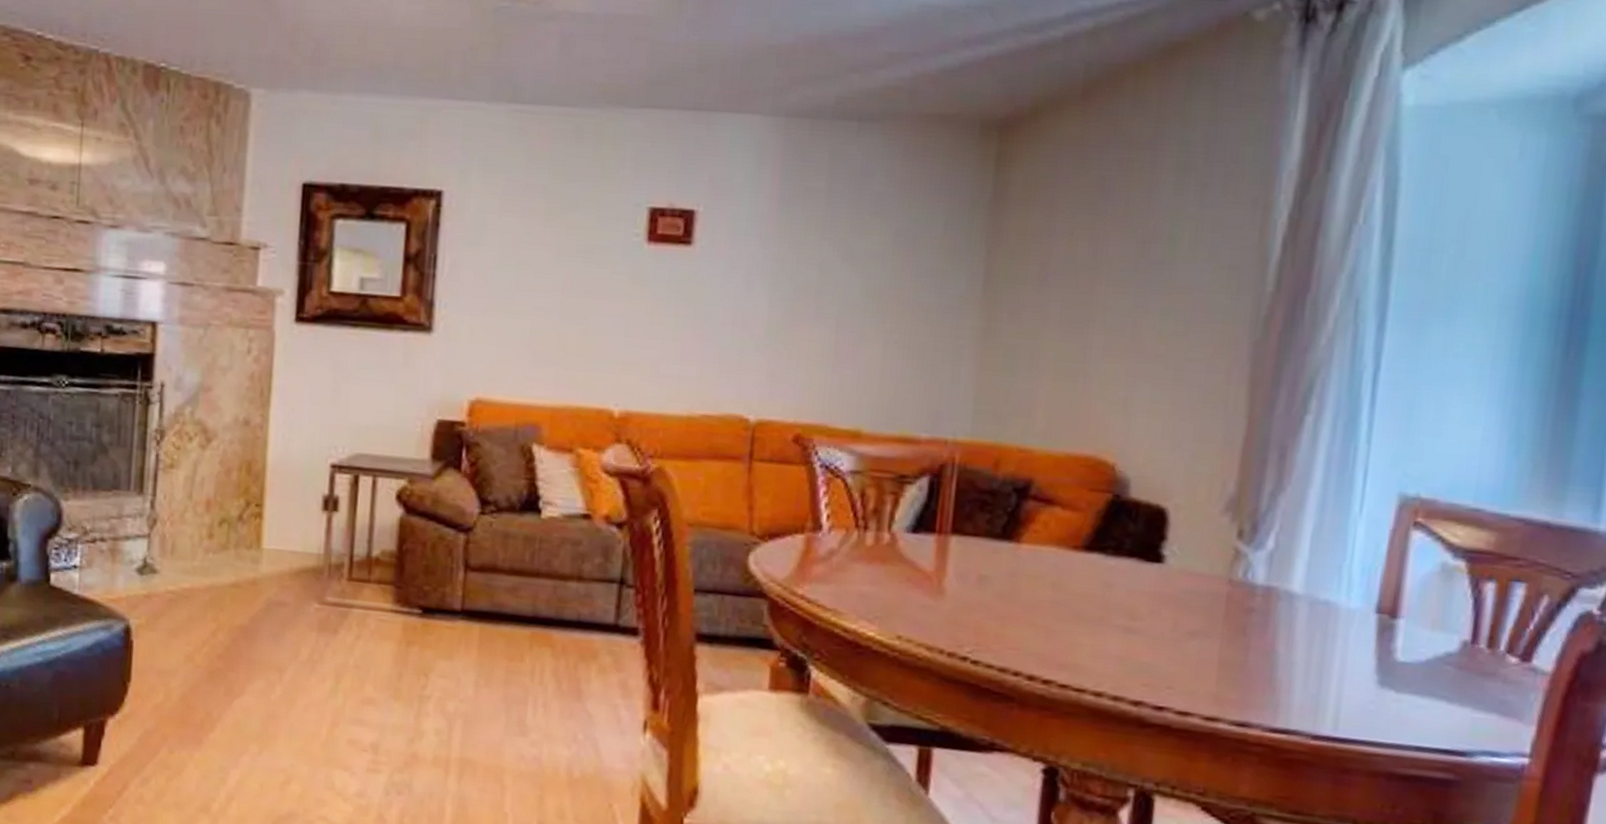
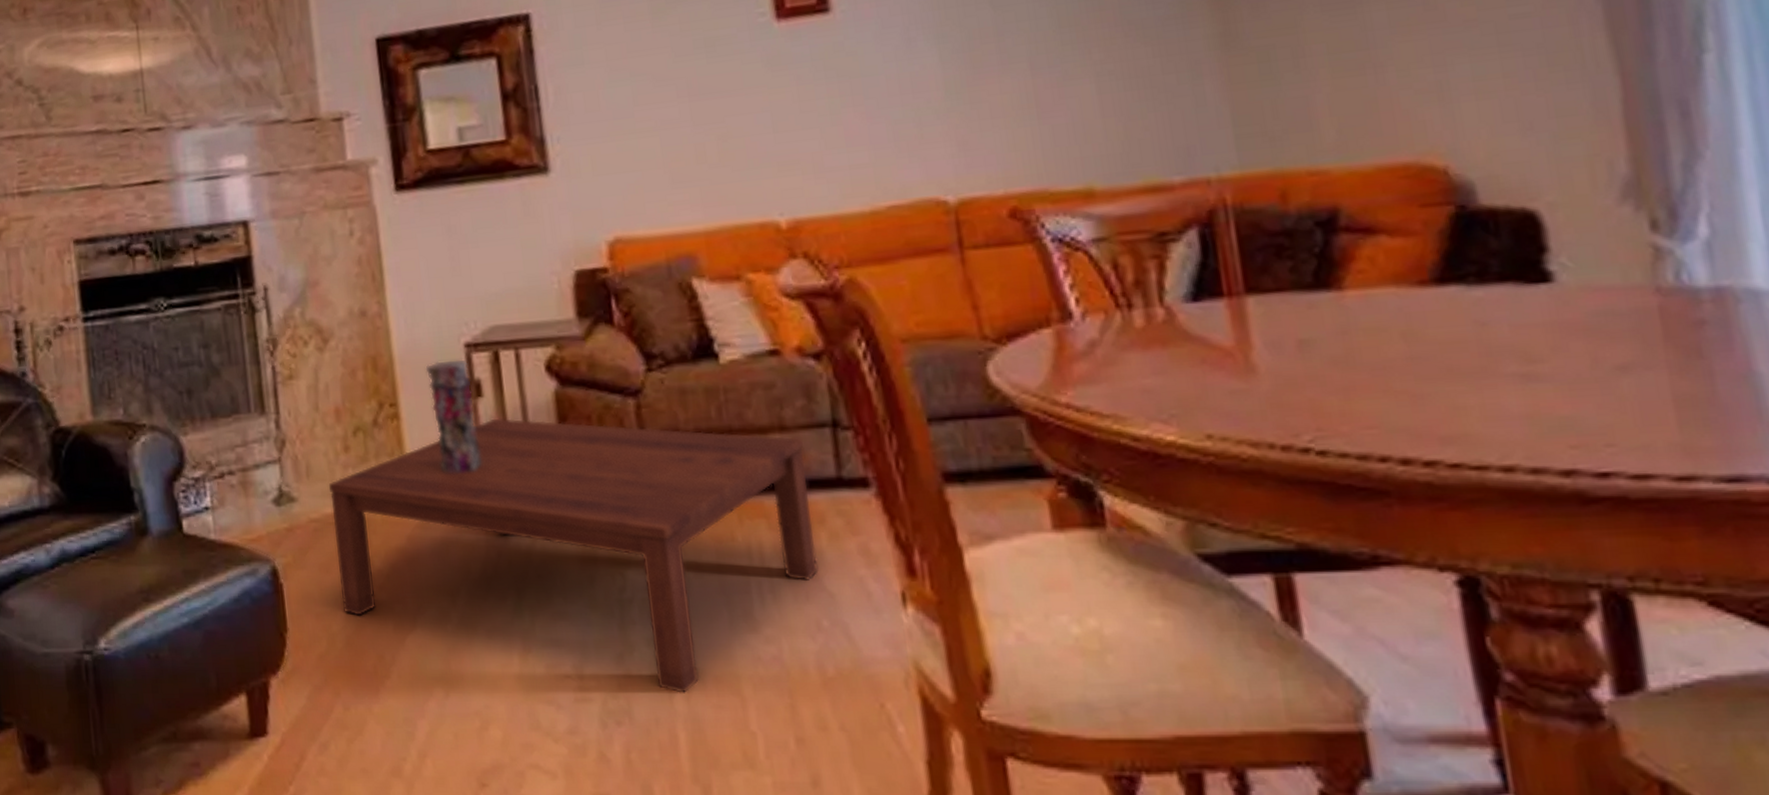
coffee table: none [183,531,593,776] -> present [328,418,819,693]
vase: none [291,475,331,573] -> present [425,358,482,474]

